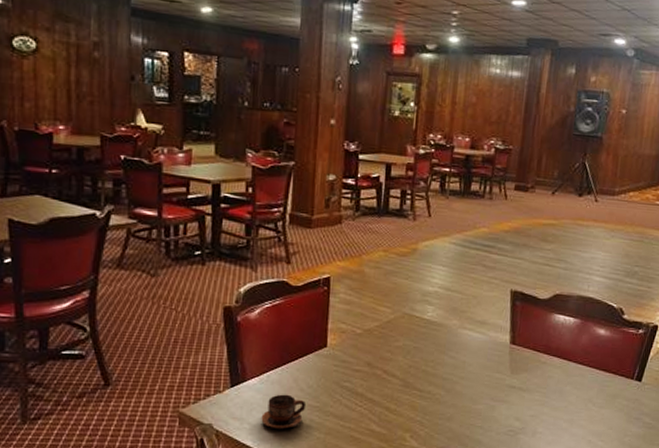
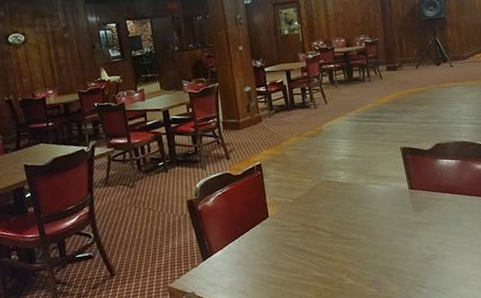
cup: present [261,394,307,430] -> none [230,259,262,289]

